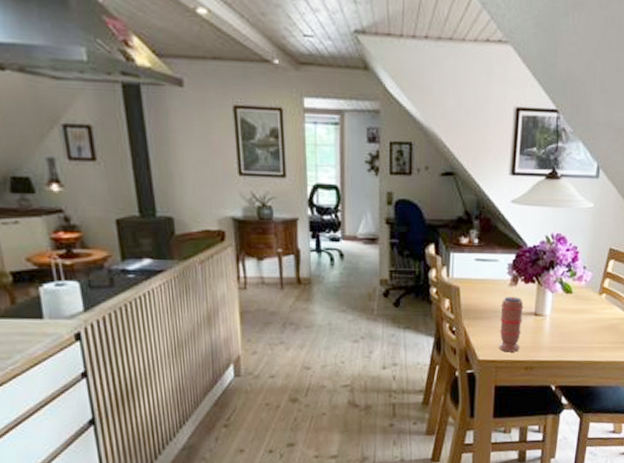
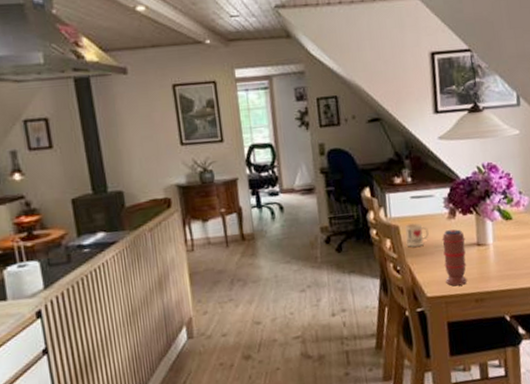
mug: none [464,286,488,310] -> present [405,223,429,247]

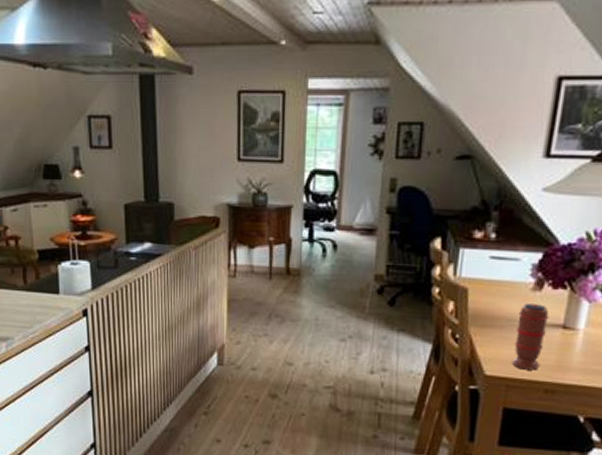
mug: present [405,223,429,247] -> none [472,288,504,316]

